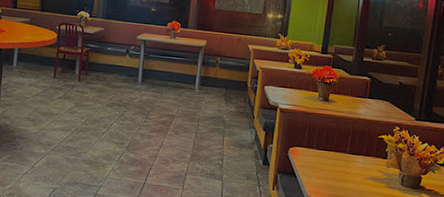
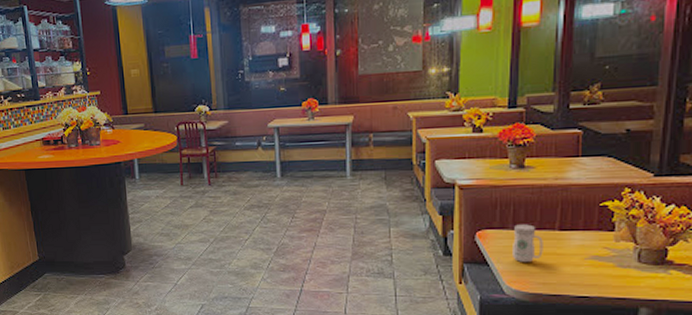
mug: none [314,145,337,178] -> present [513,224,543,263]

